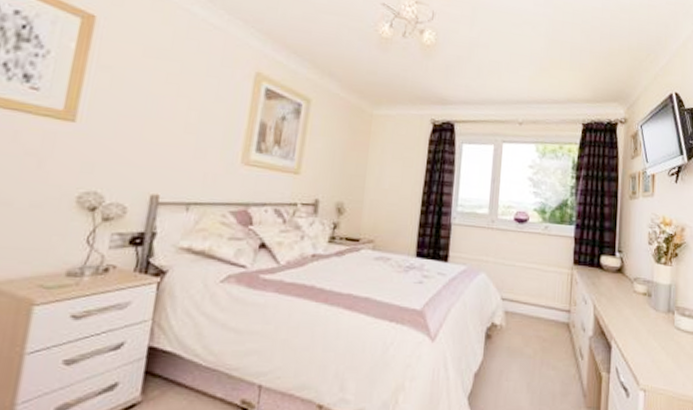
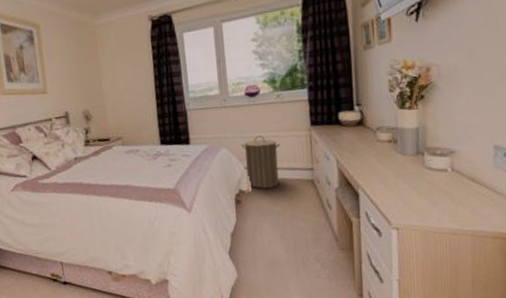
laundry hamper: none [501,265,541,326] -> present [241,136,280,189]

